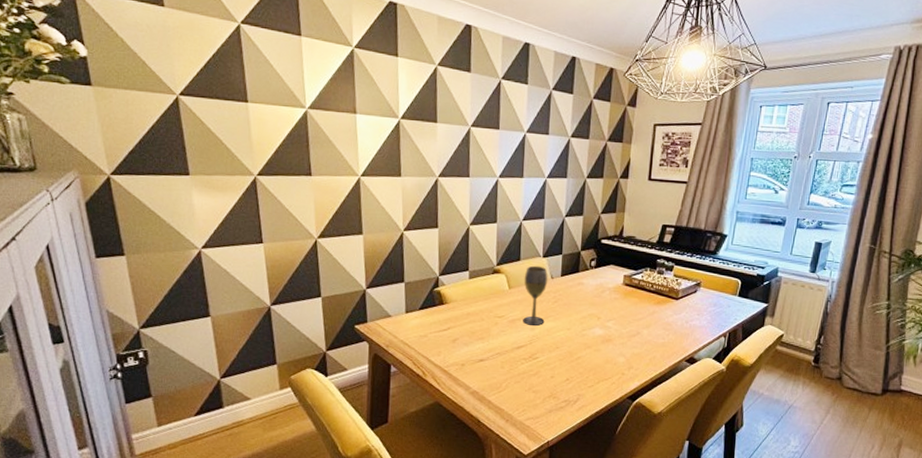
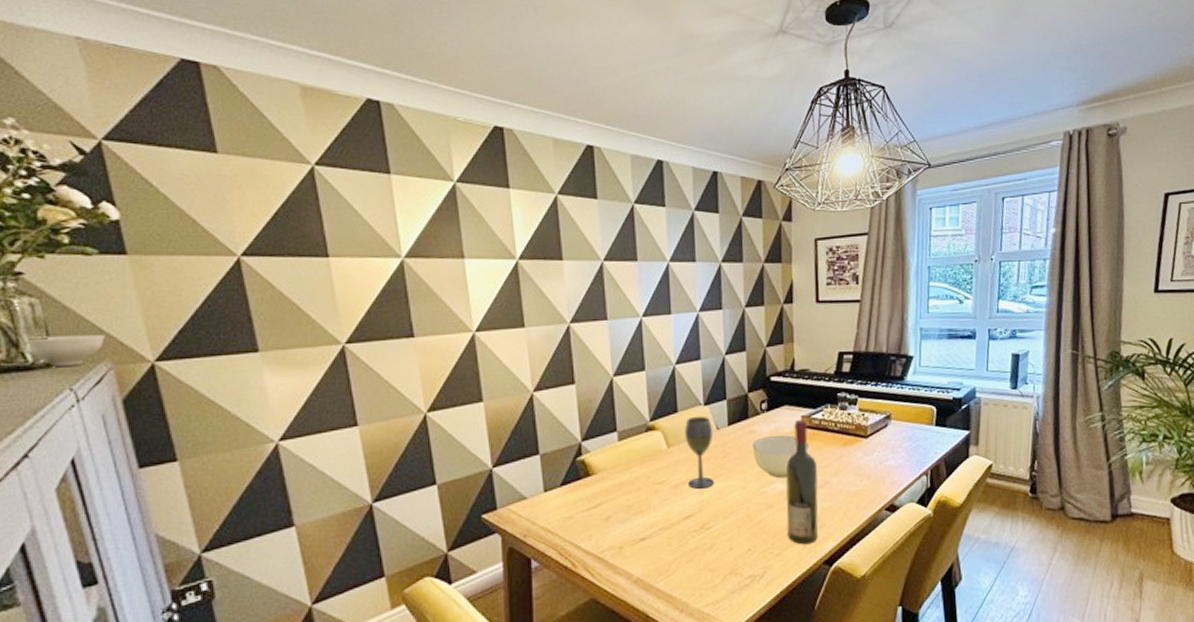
bowl: none [14,145,74,172] -> present [25,334,105,366]
bowl: none [579,288,628,325] -> present [752,435,810,478]
wine bottle: none [600,277,633,381] -> present [785,419,819,545]

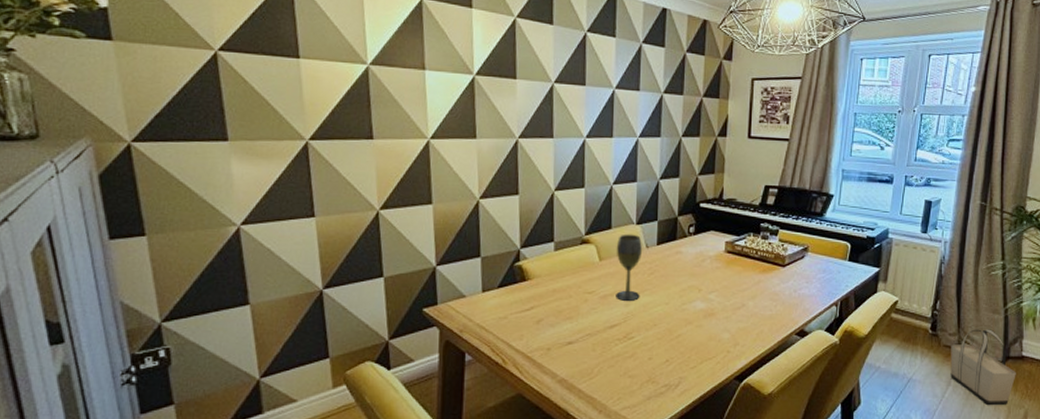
bowl: present [25,334,105,366] -> none [11,109,87,140]
bowl: present [752,435,810,478] -> none [677,257,731,298]
wine bottle: present [785,419,819,545] -> none [703,244,737,360]
shopping bag: none [1054,487,1127,570] -> present [950,329,1016,406]

